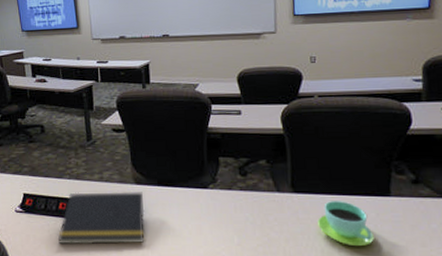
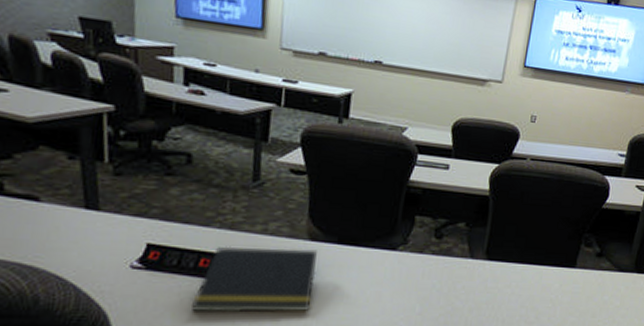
cup: present [318,201,374,247] -> none [504,270,554,317]

